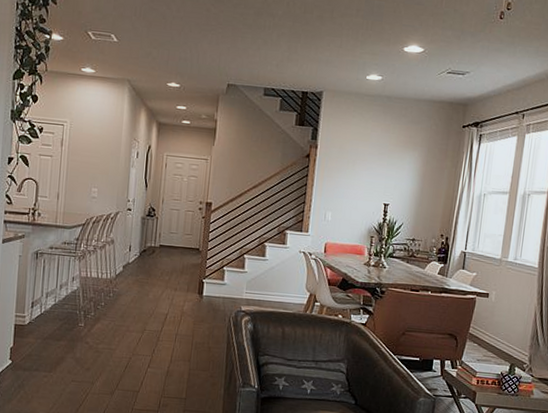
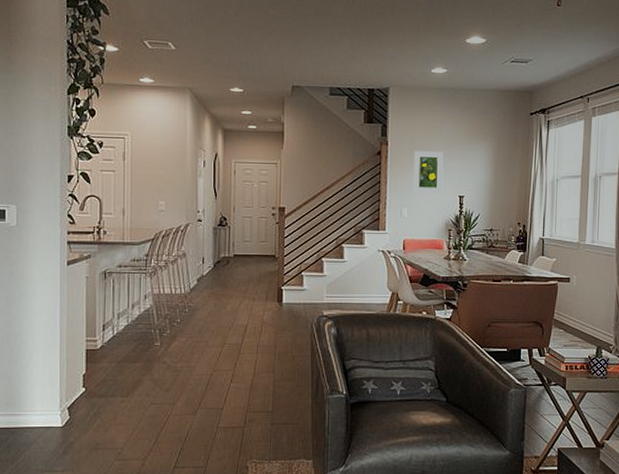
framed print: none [339,155,372,200] -> present [413,150,444,194]

